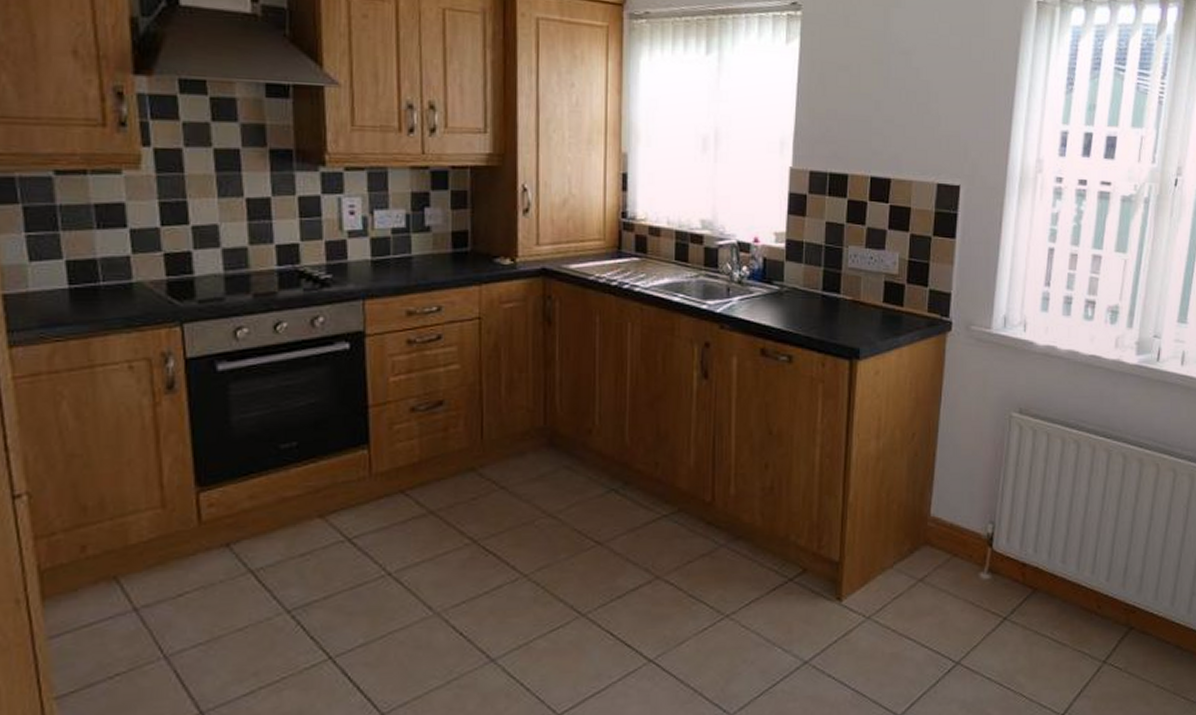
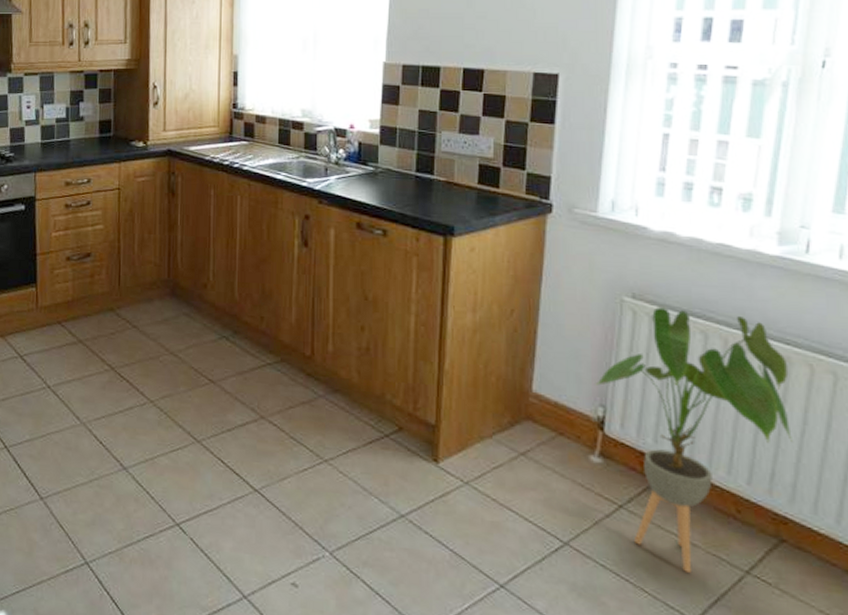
house plant: none [986,421,1141,671] -> present [595,307,792,573]

